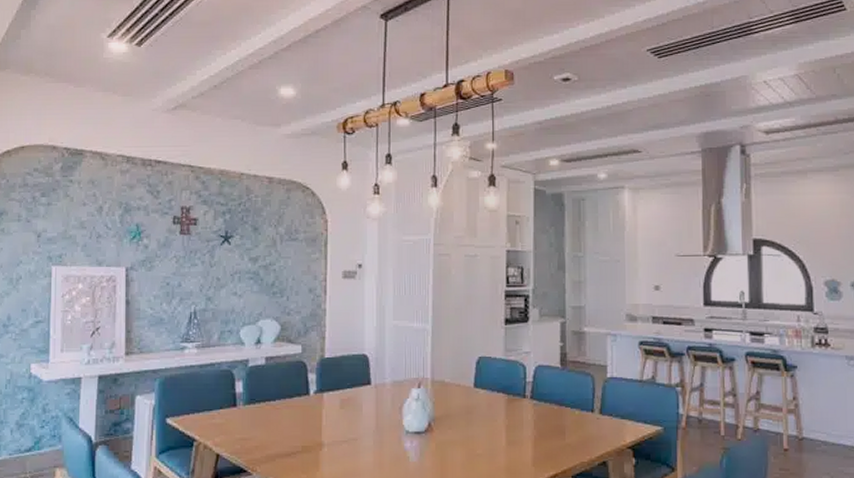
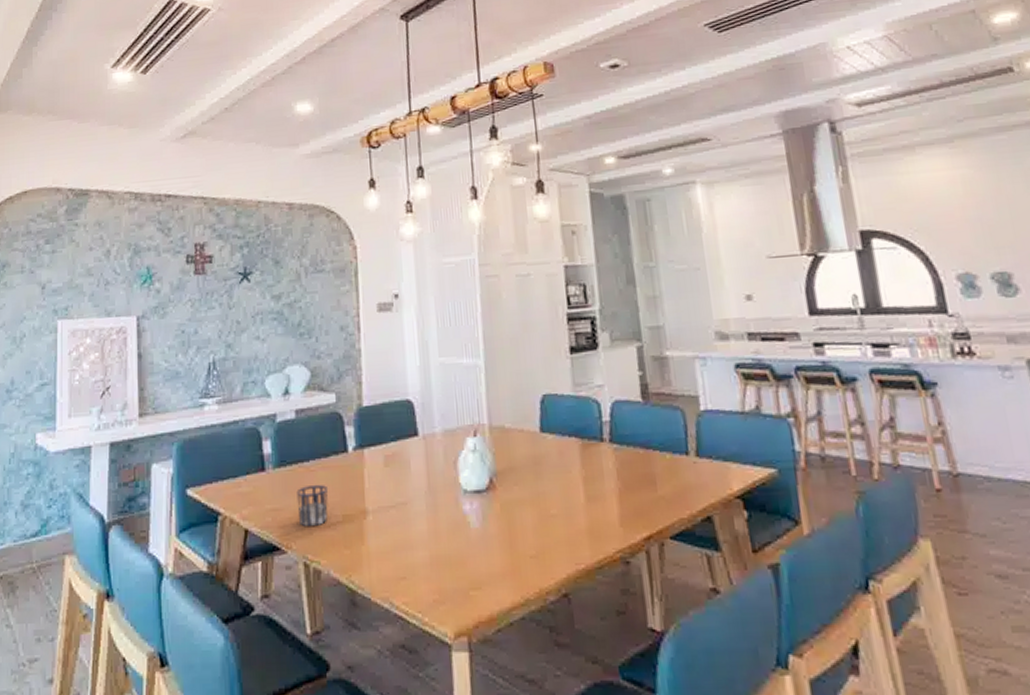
cup: none [263,420,290,455] -> present [296,484,328,527]

